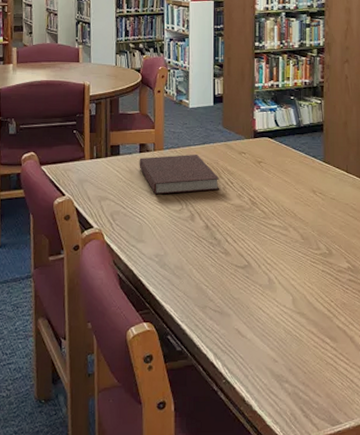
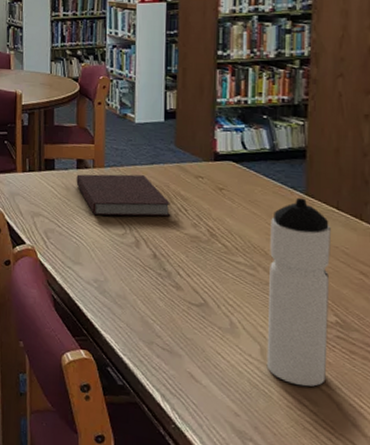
water bottle: none [297,165,343,327] -> present [266,197,331,387]

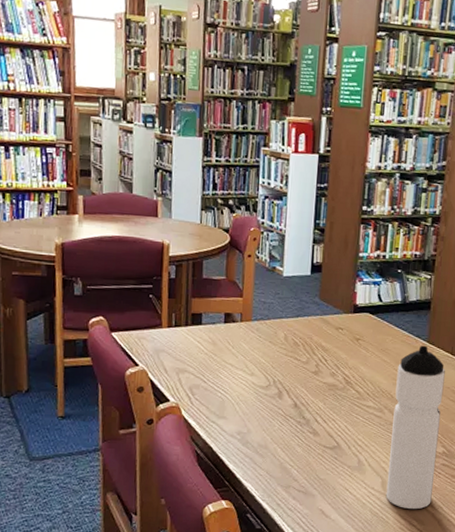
notebook: present [76,174,171,217] -> none [223,327,313,370]

